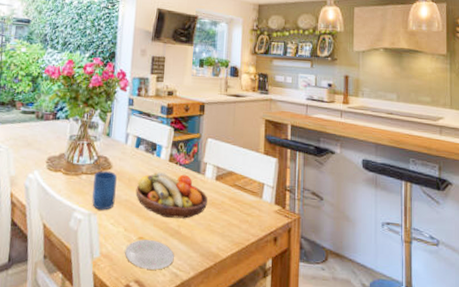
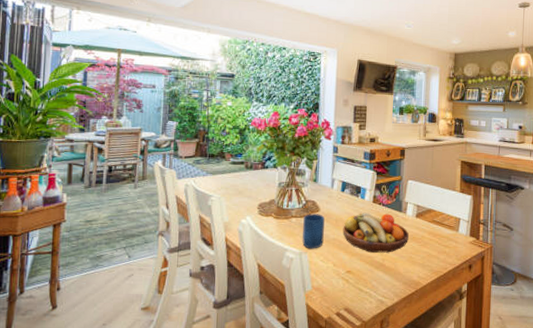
plate: present [125,239,174,270] -> none [335,273,379,298]

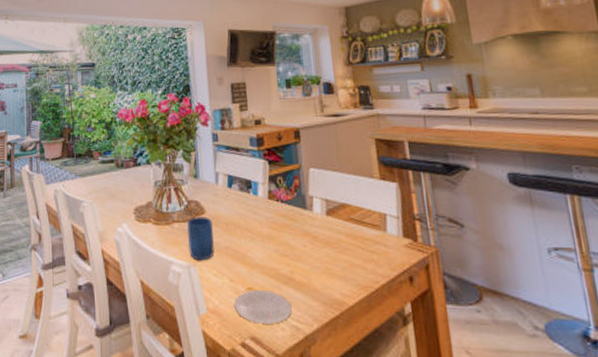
plate: none [335,273,379,298] -> present [234,290,292,324]
fruit bowl: present [343,212,409,253] -> none [235,211,321,263]

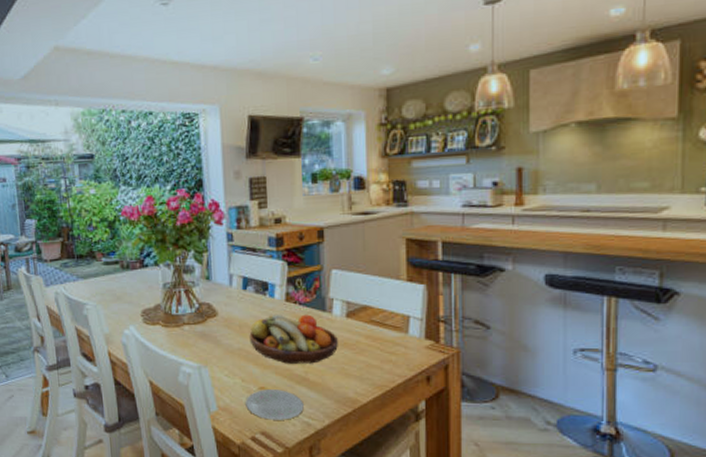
mug: present [187,216,214,261] -> none [198,319,226,362]
fruit bowl: none [235,211,321,263] -> present [249,313,338,364]

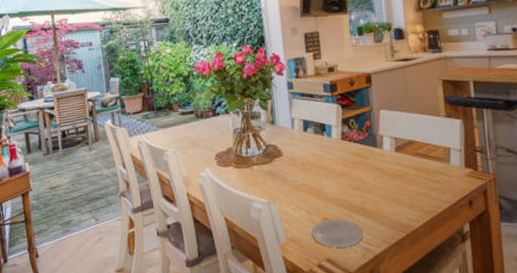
fruit bowl: present [249,313,338,364] -> none [311,150,390,196]

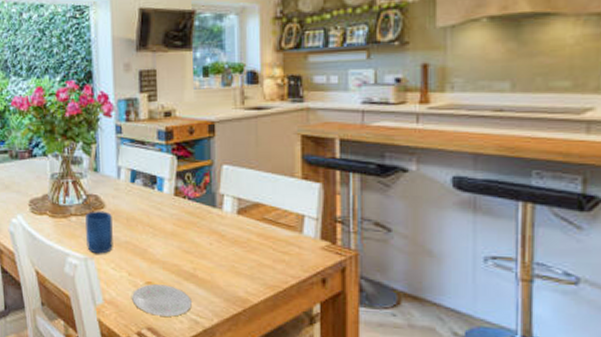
mug: none [266,158,292,198] -> present [85,211,113,254]

